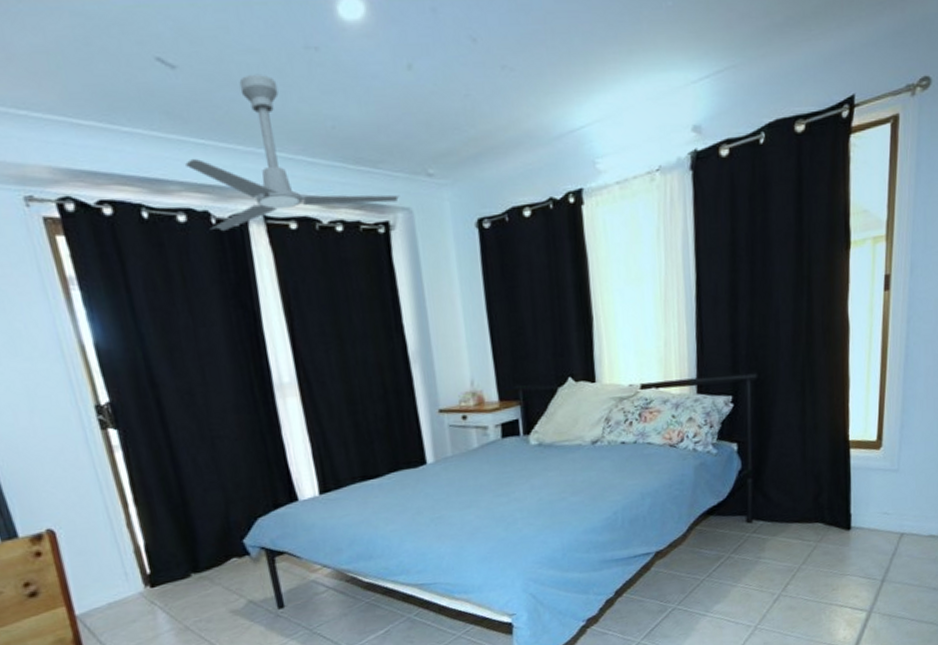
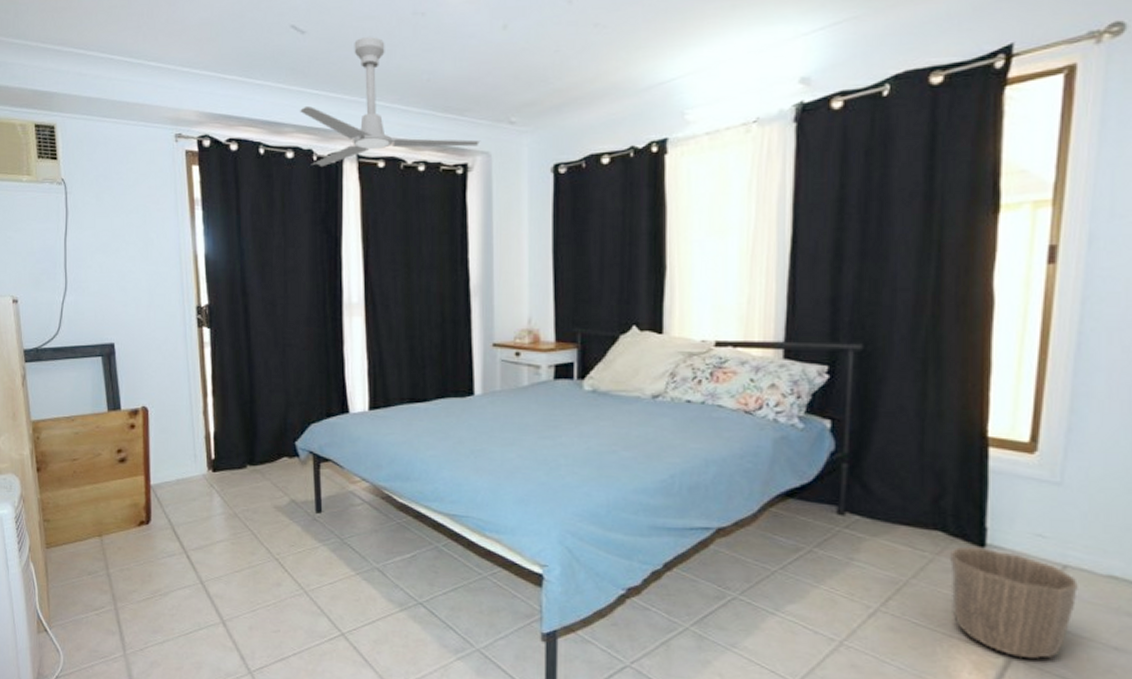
waste basket: none [827,530,911,610] -> present [949,546,1078,660]

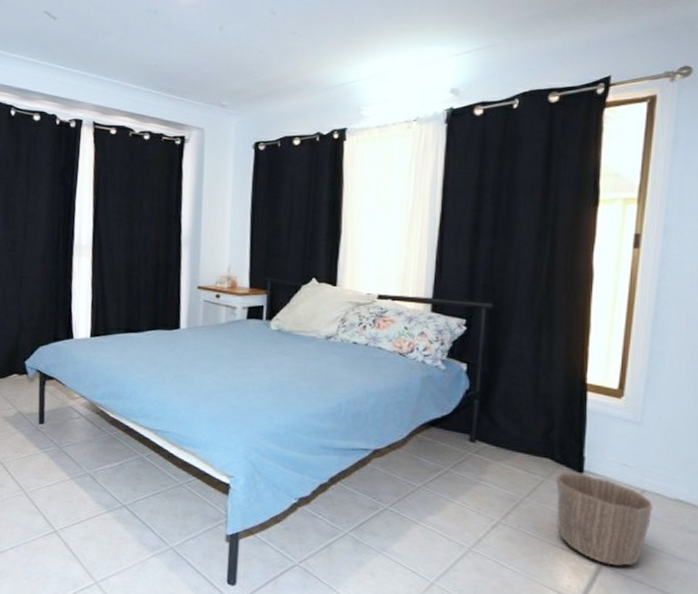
ceiling fan: present [300,36,481,168] -> none [48,26,197,130]

